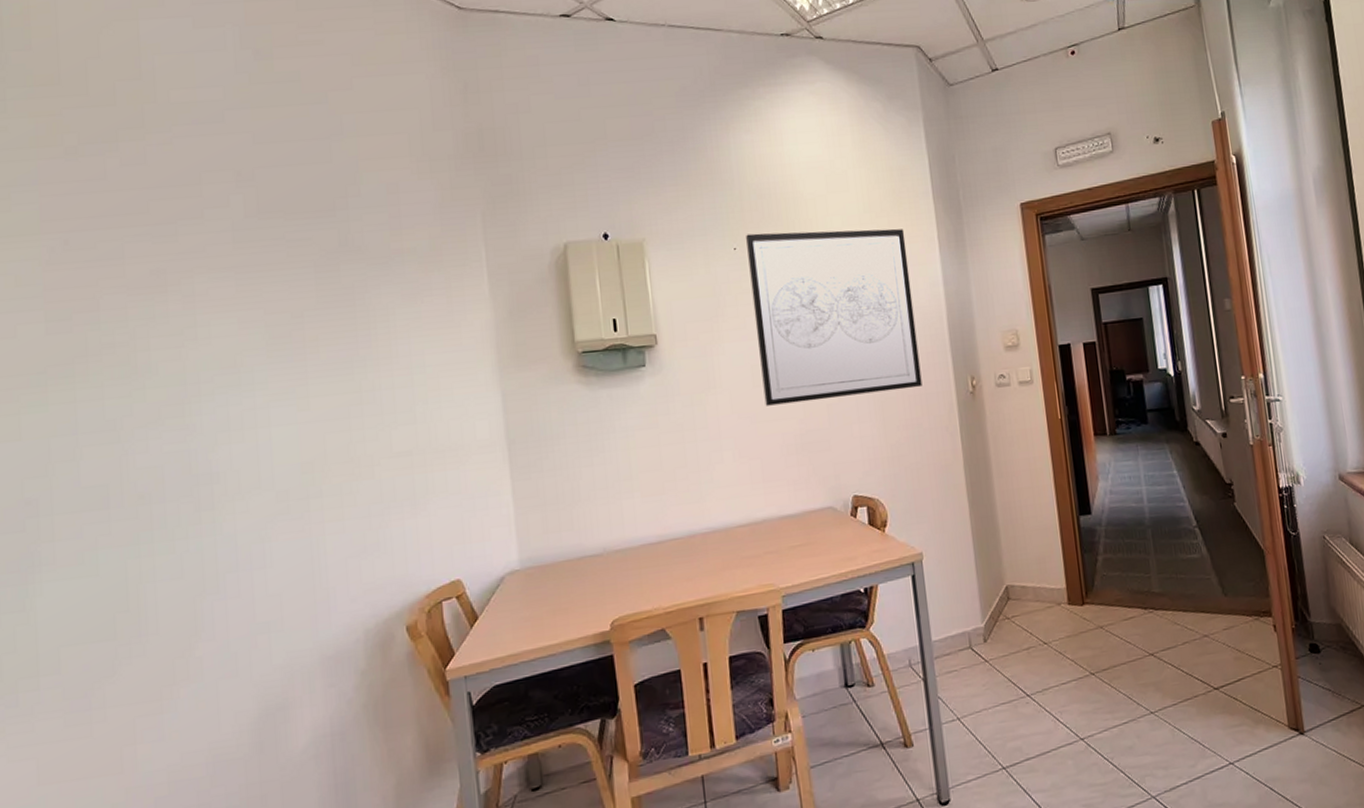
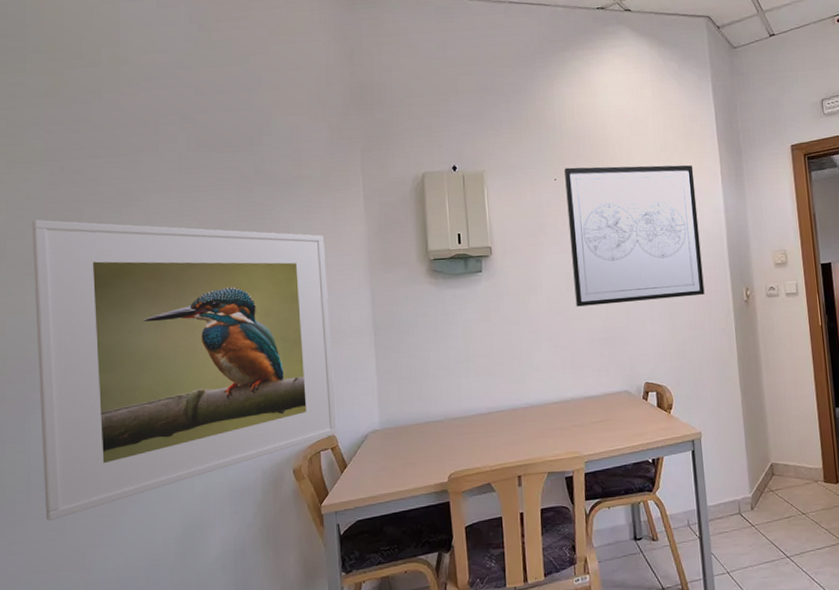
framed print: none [25,312,463,713] -> present [32,220,337,521]

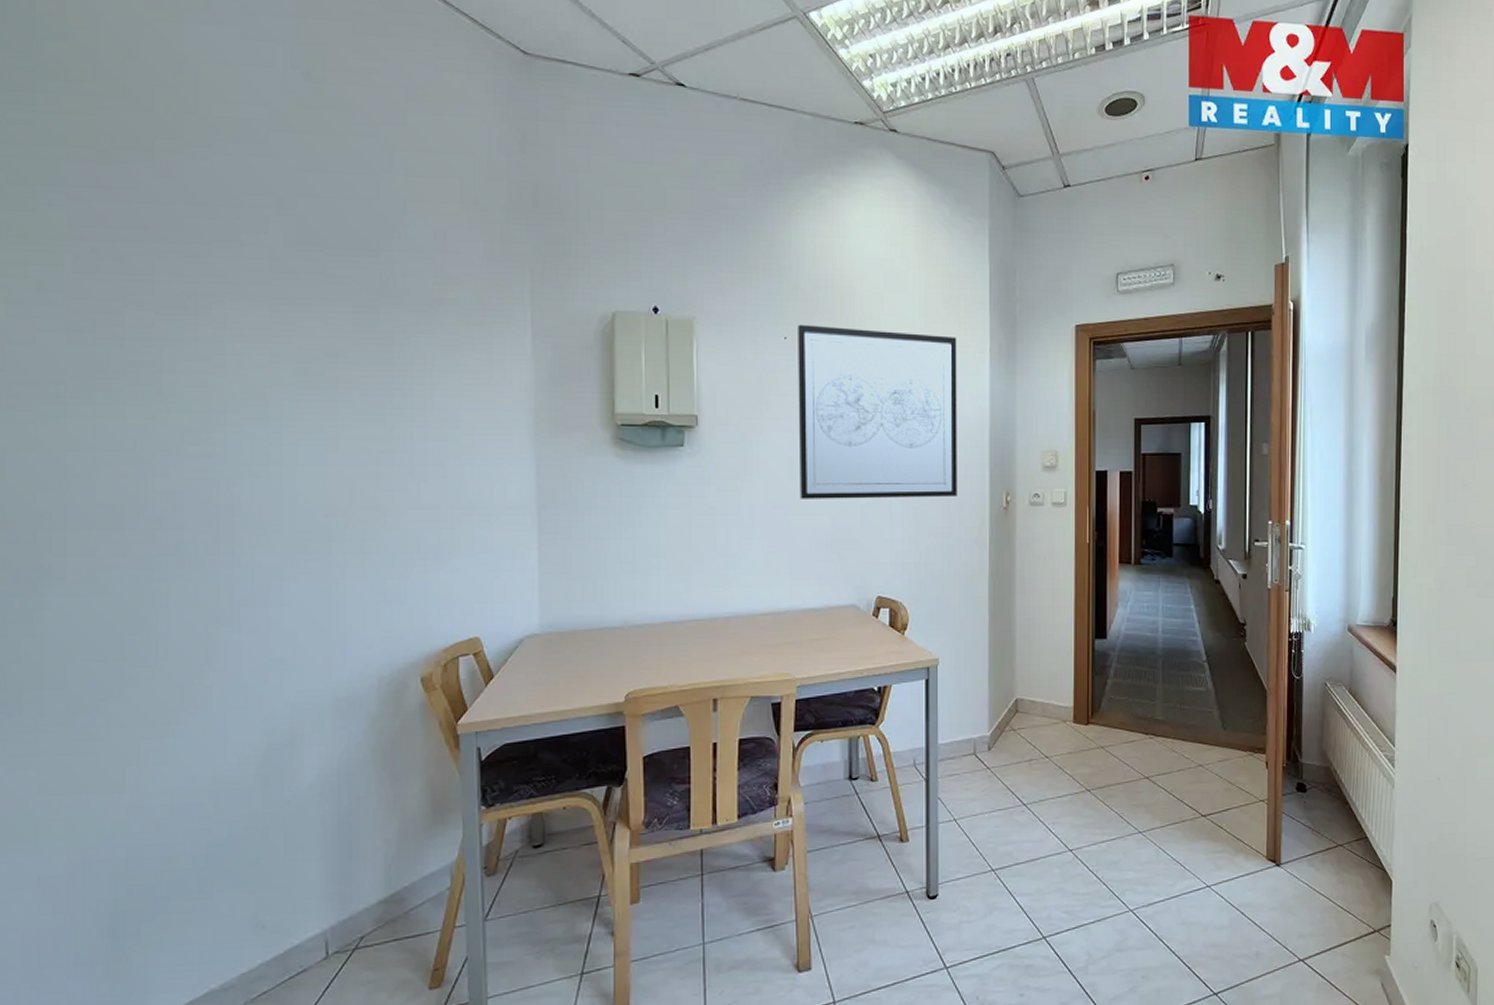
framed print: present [32,220,337,521] -> none [46,321,482,727]

